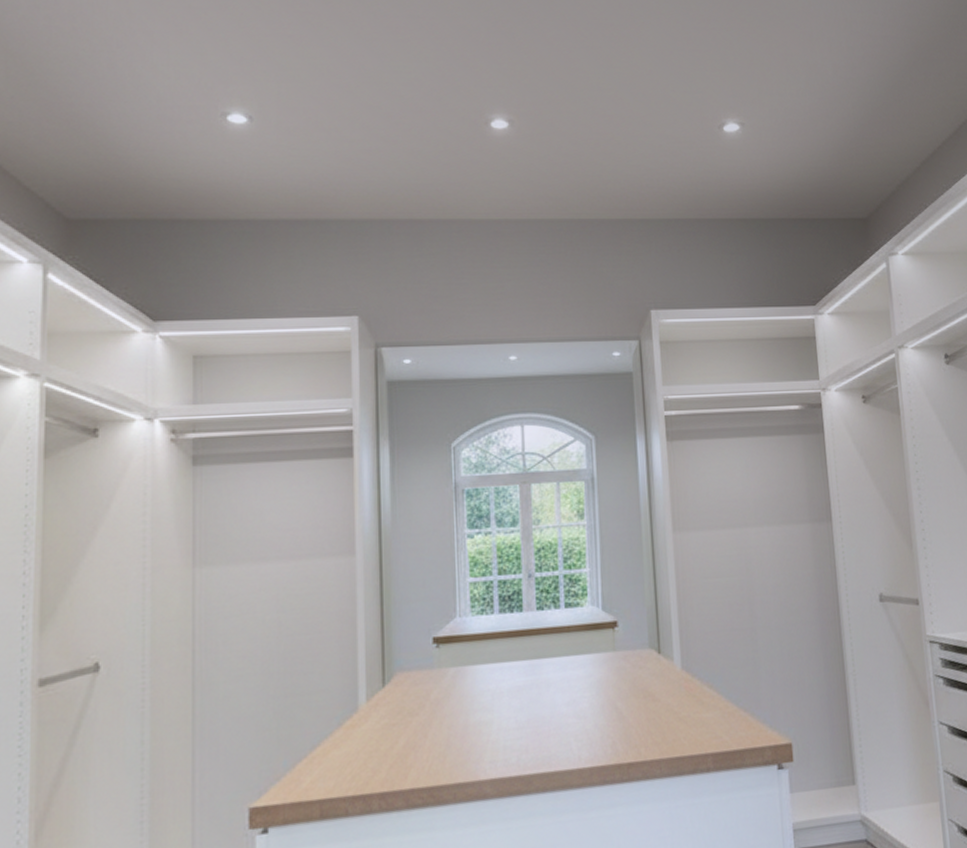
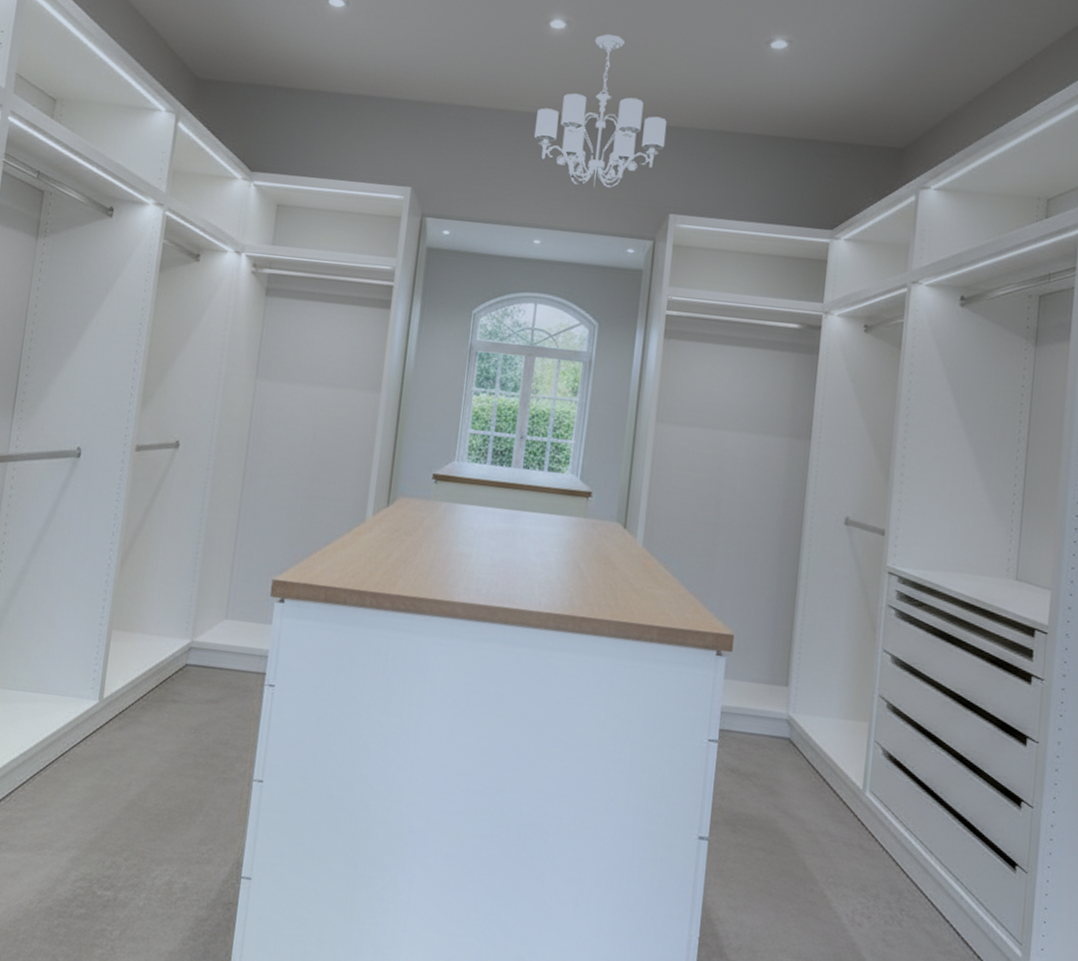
chandelier: none [491,130,634,293] -> present [534,34,668,189]

